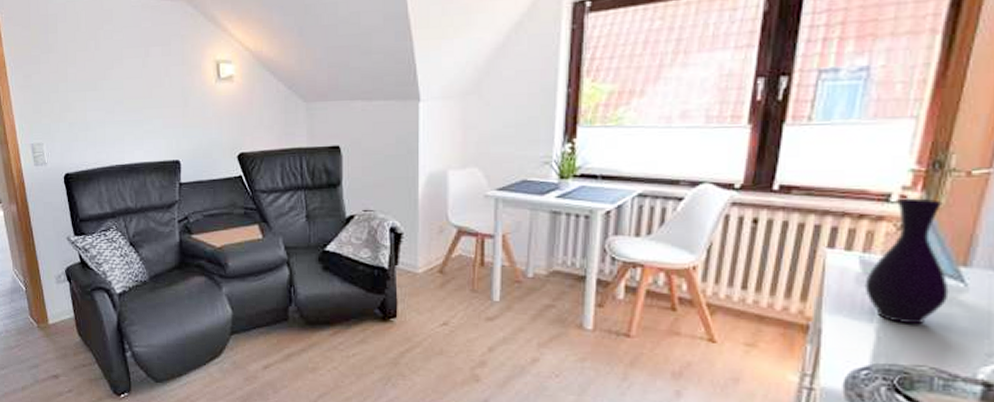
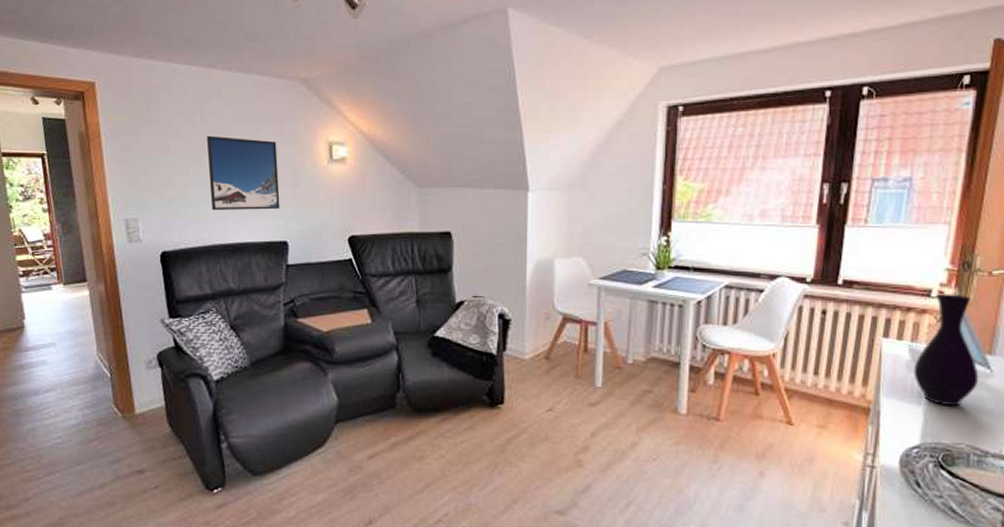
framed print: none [101,60,171,133] -> present [206,135,280,211]

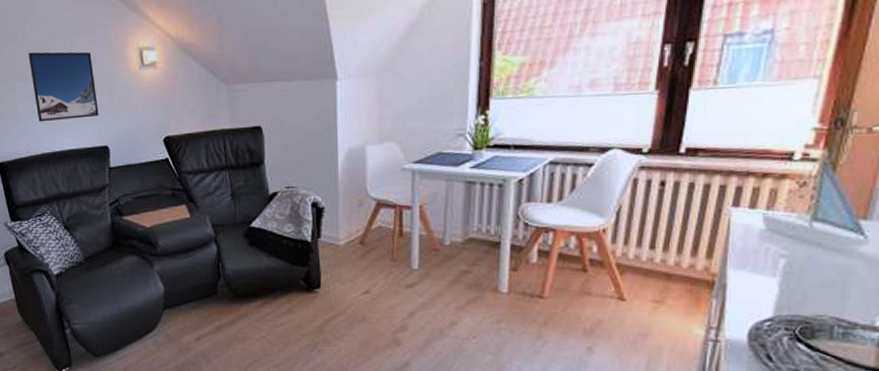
vase: present [913,294,979,407] -> none [768,155,849,277]

